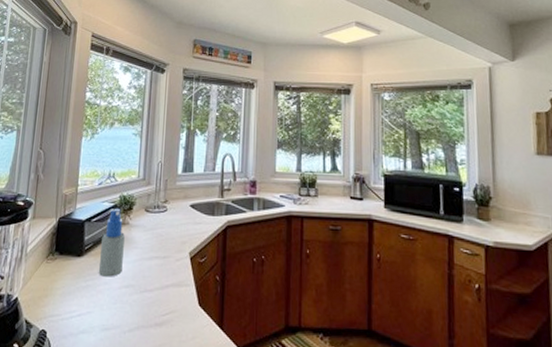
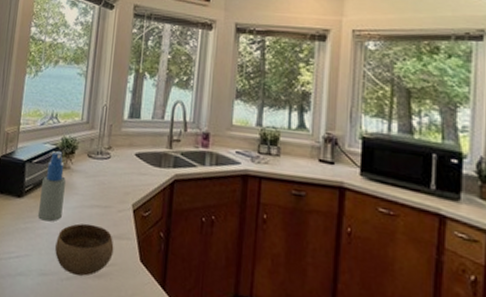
bowl: none [117,275,174,326] -> present [55,223,114,276]

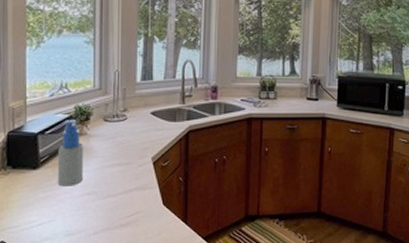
bowl: present [55,223,114,276] -> none [80,181,138,228]

